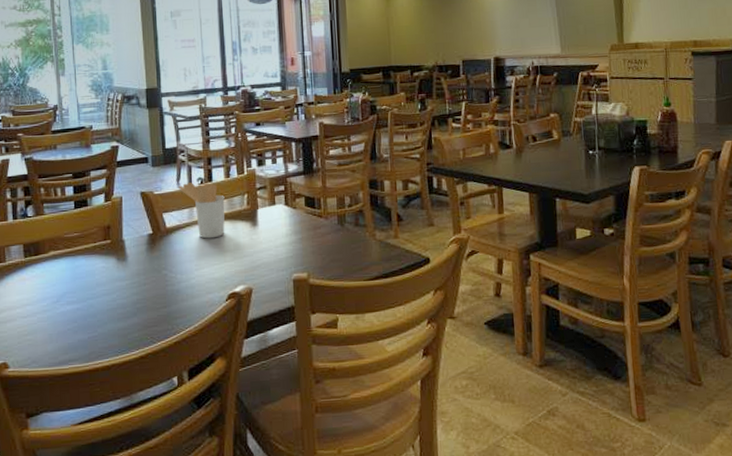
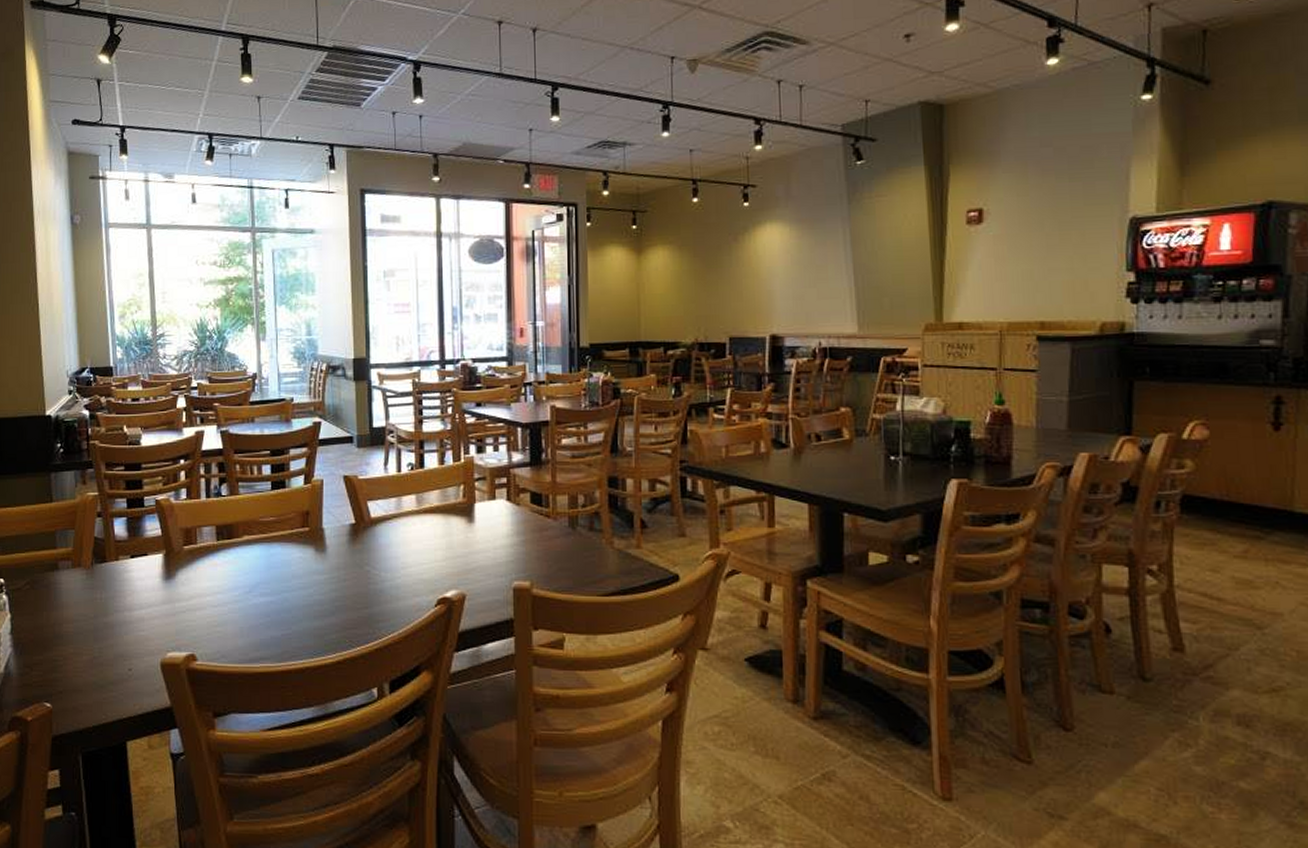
utensil holder: present [179,181,225,239] -> none [386,467,438,534]

